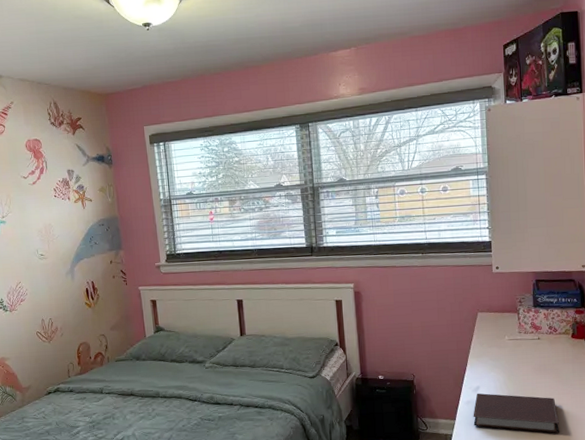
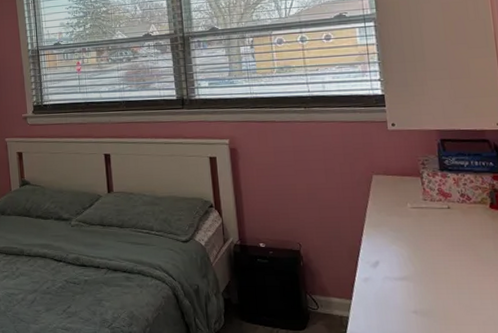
notebook: present [473,393,559,433] -> none [373,269,483,323]

